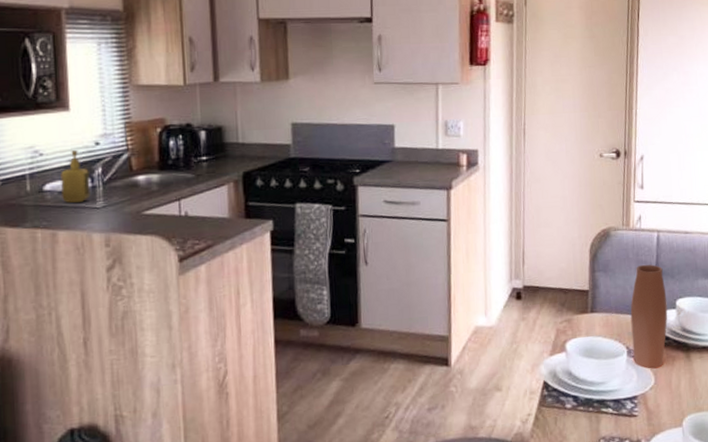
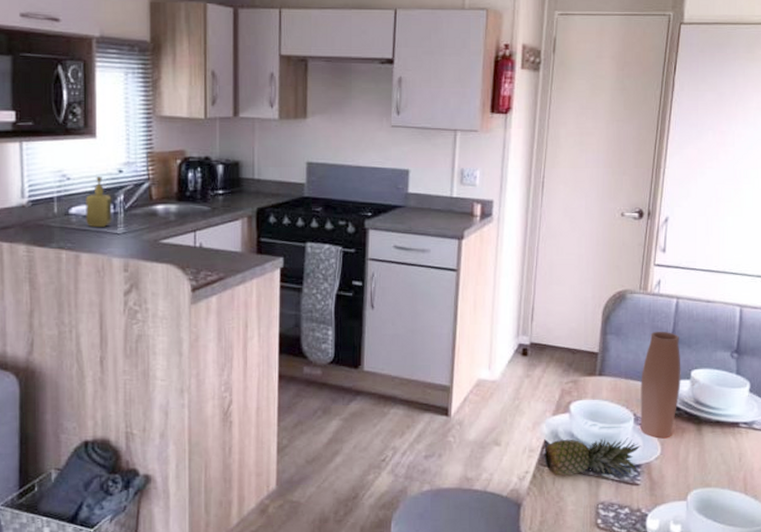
fruit: none [544,370,637,415] -> present [544,437,642,476]

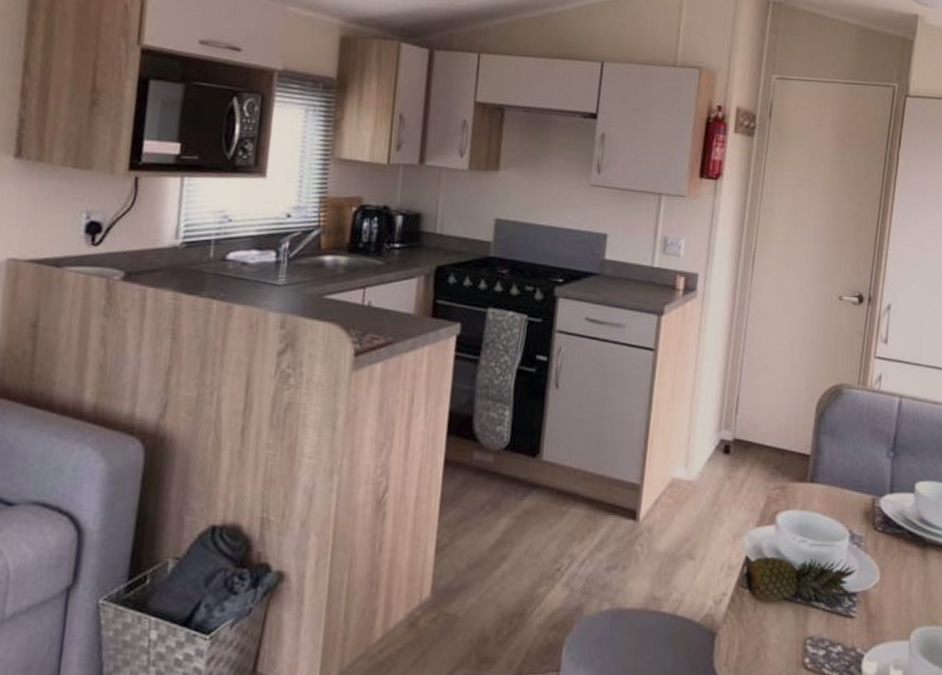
soap dispenser: present [86,177,112,228] -> none [244,220,276,278]
vase: present [640,331,681,439] -> none [857,433,904,563]

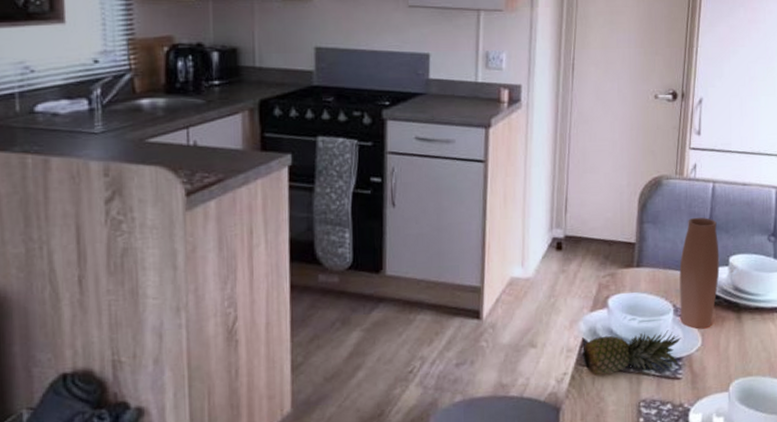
vase: none [857,433,904,563] -> present [679,217,720,330]

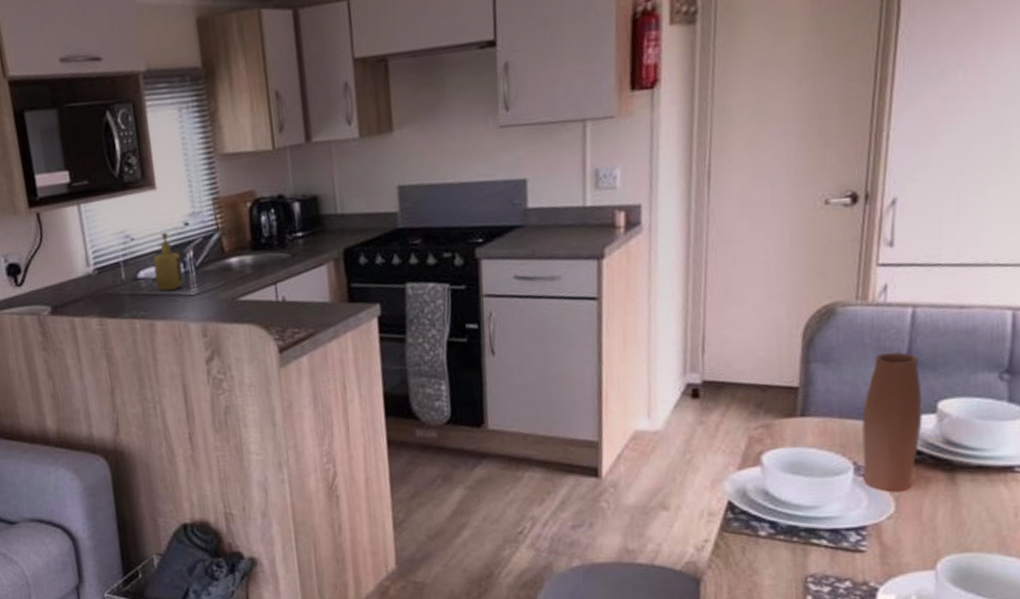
soap dispenser: none [54,68,88,127] -> present [153,233,184,291]
fruit: present [582,330,683,375] -> none [728,492,867,544]

